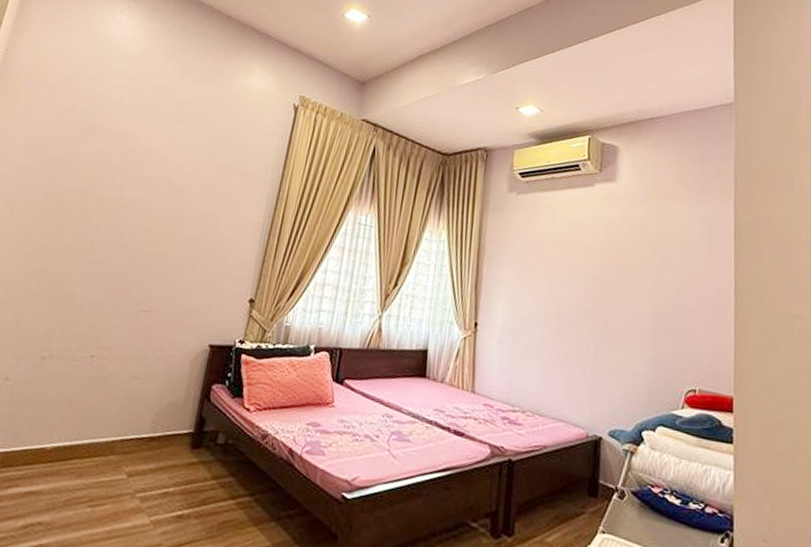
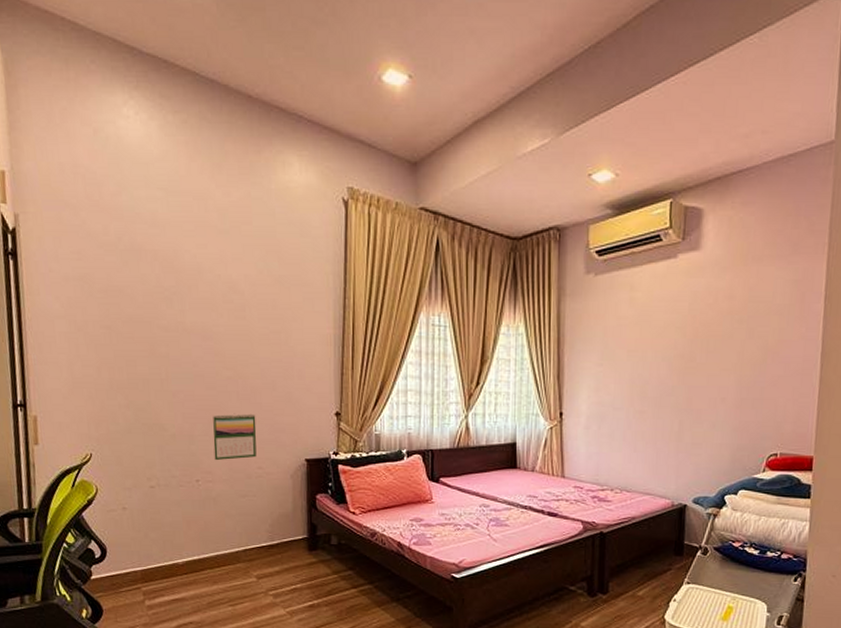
calendar: none [116,288,169,338] -> present [213,413,257,461]

